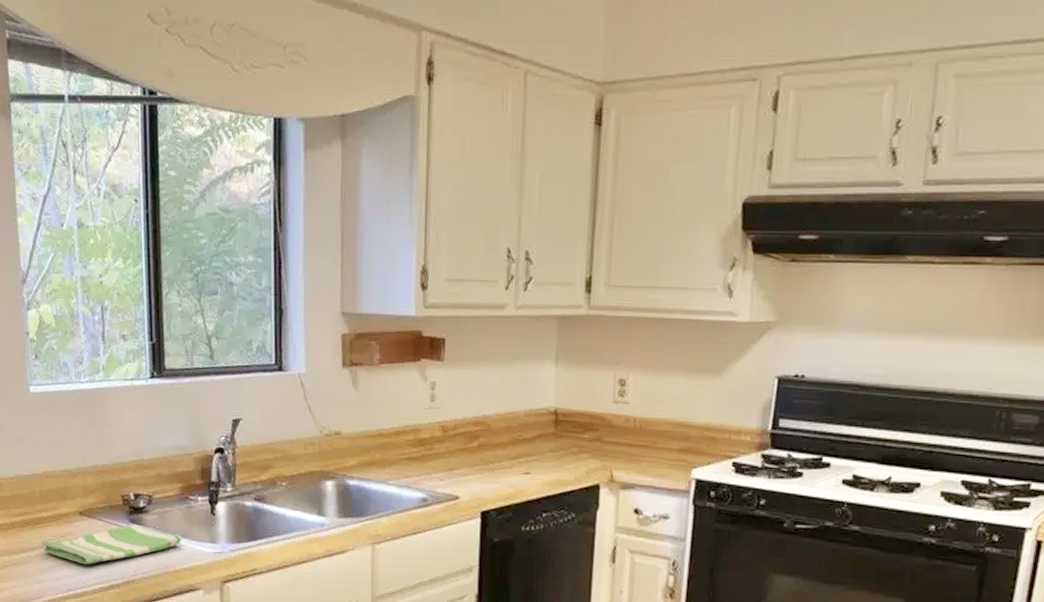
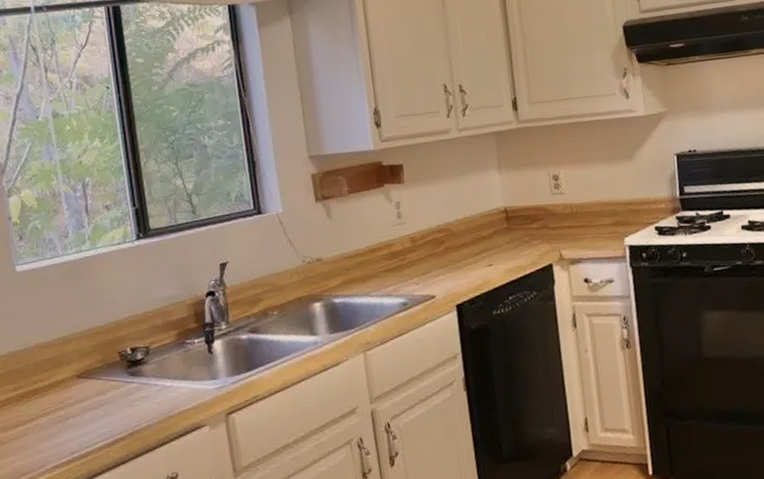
dish towel: present [41,524,183,565] -> none [39,376,184,425]

